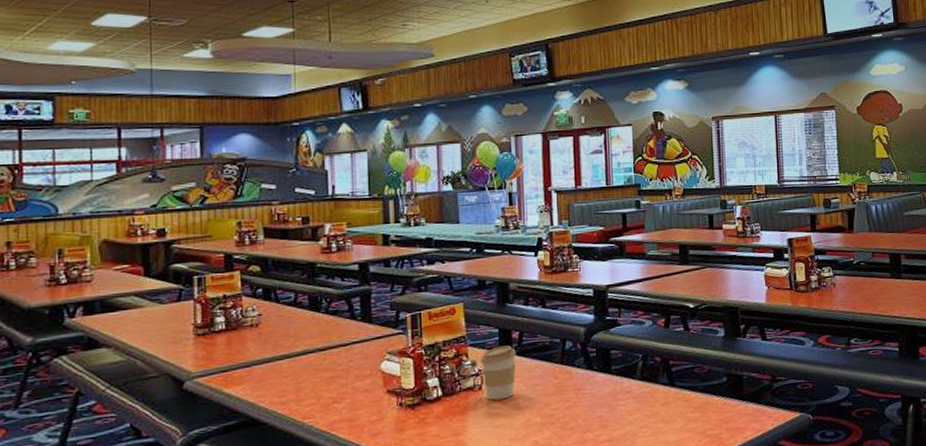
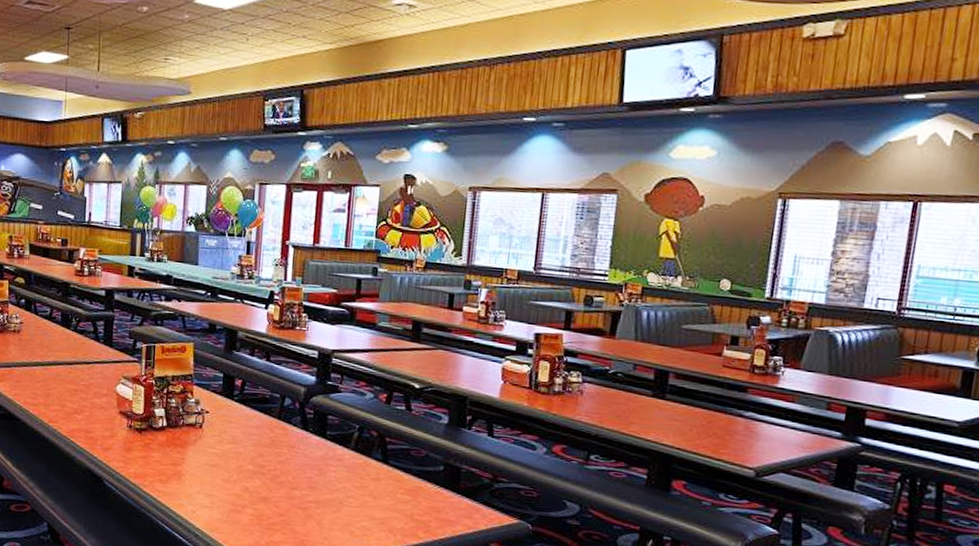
coffee cup: present [480,345,516,401] -> none [203,390,237,442]

